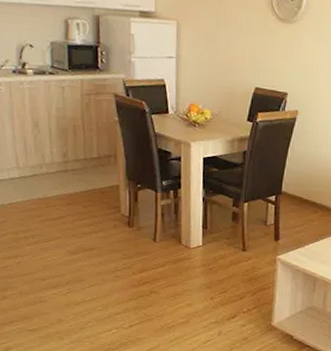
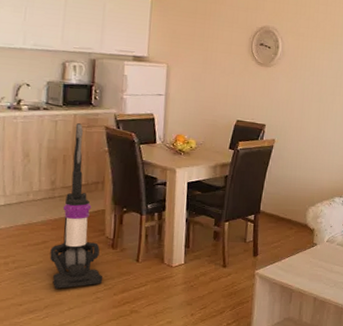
vacuum cleaner: none [67,90,120,266] -> present [50,123,102,289]

